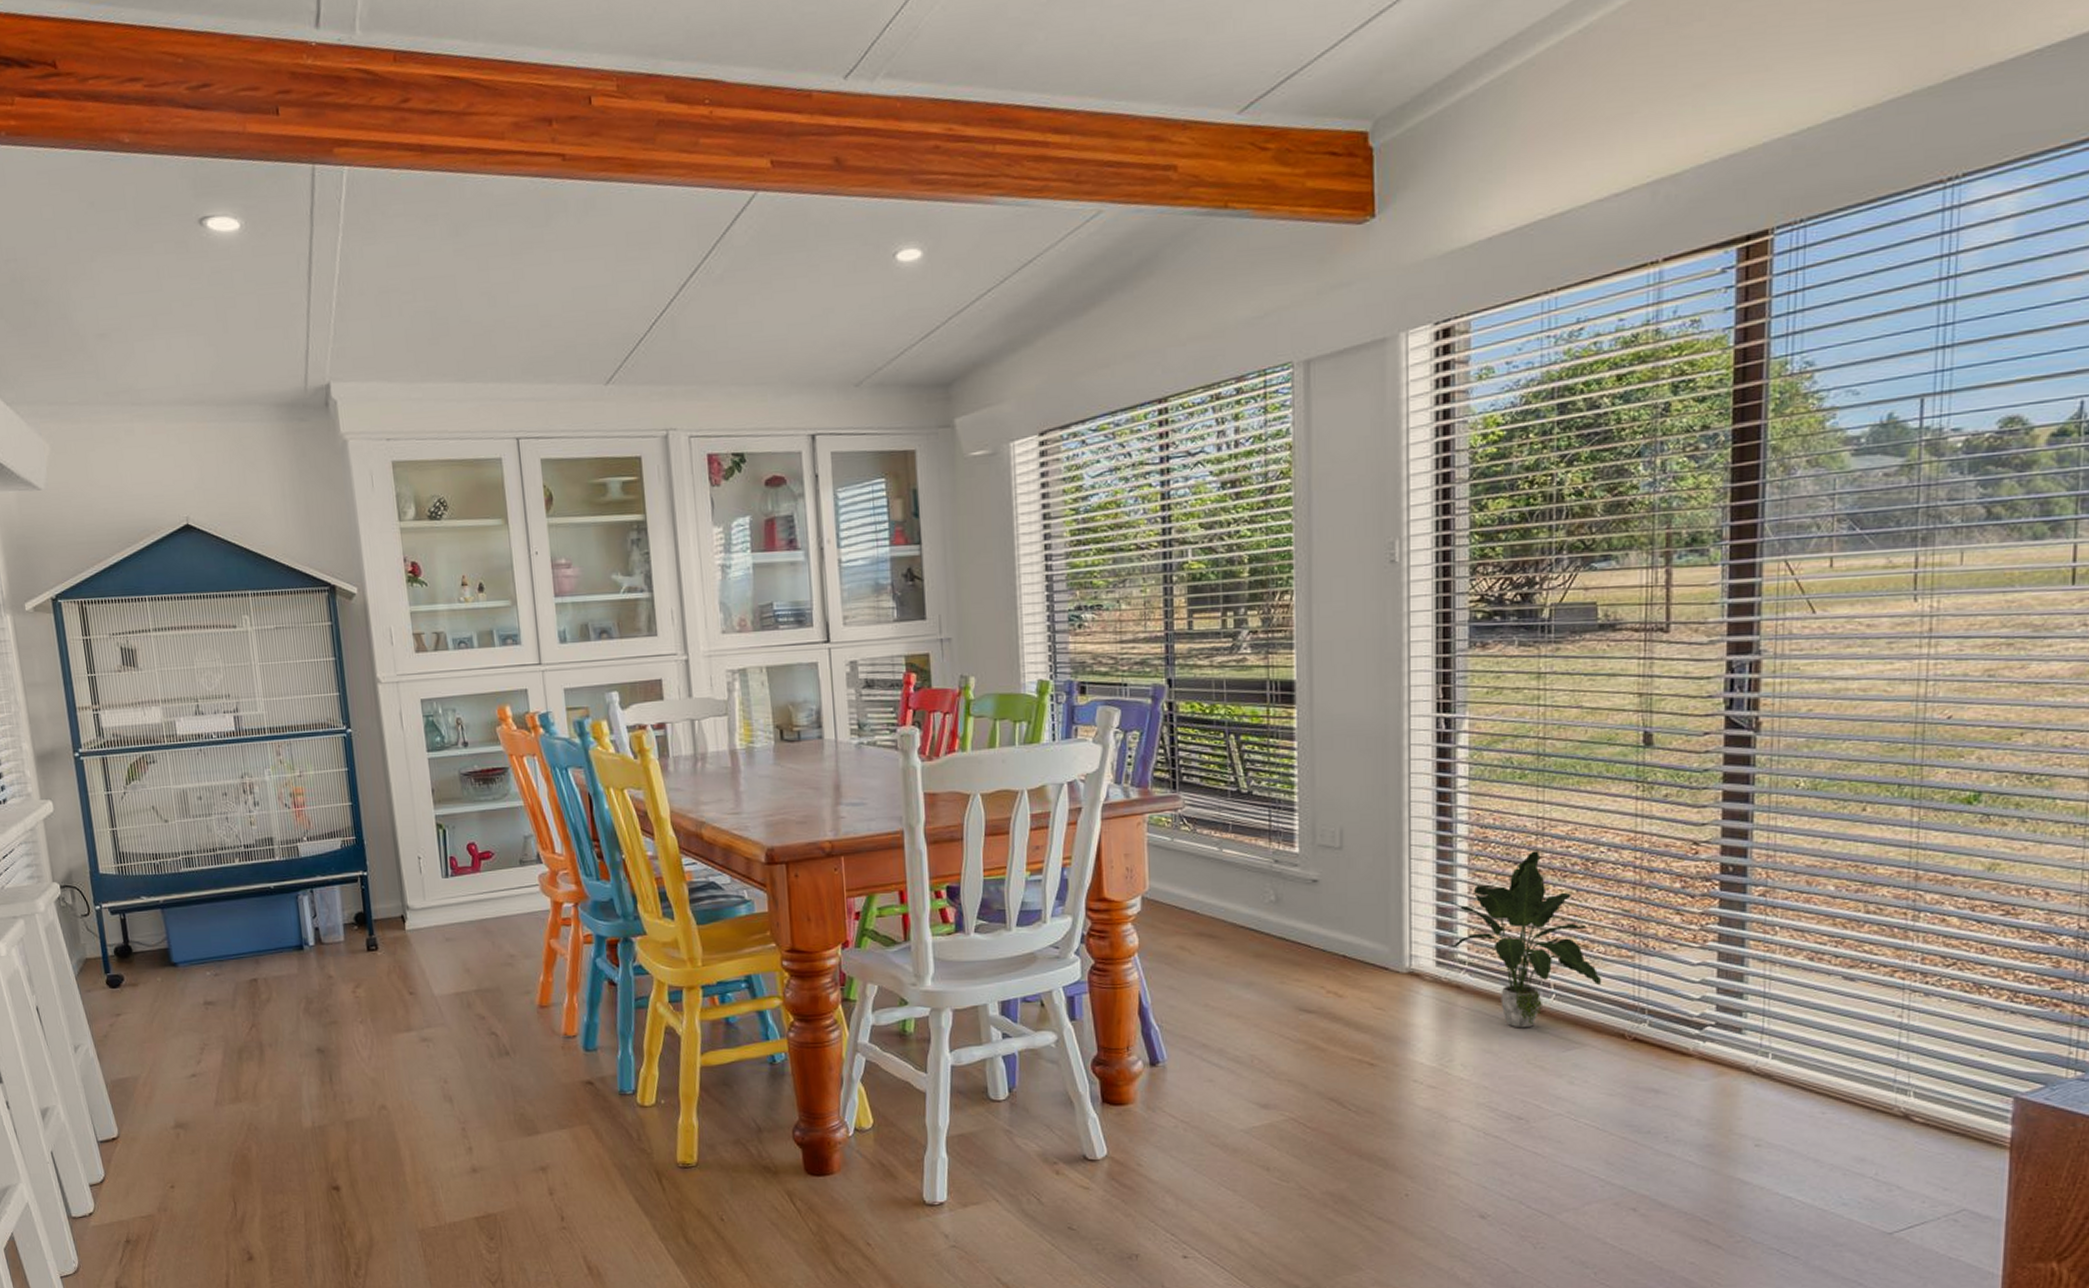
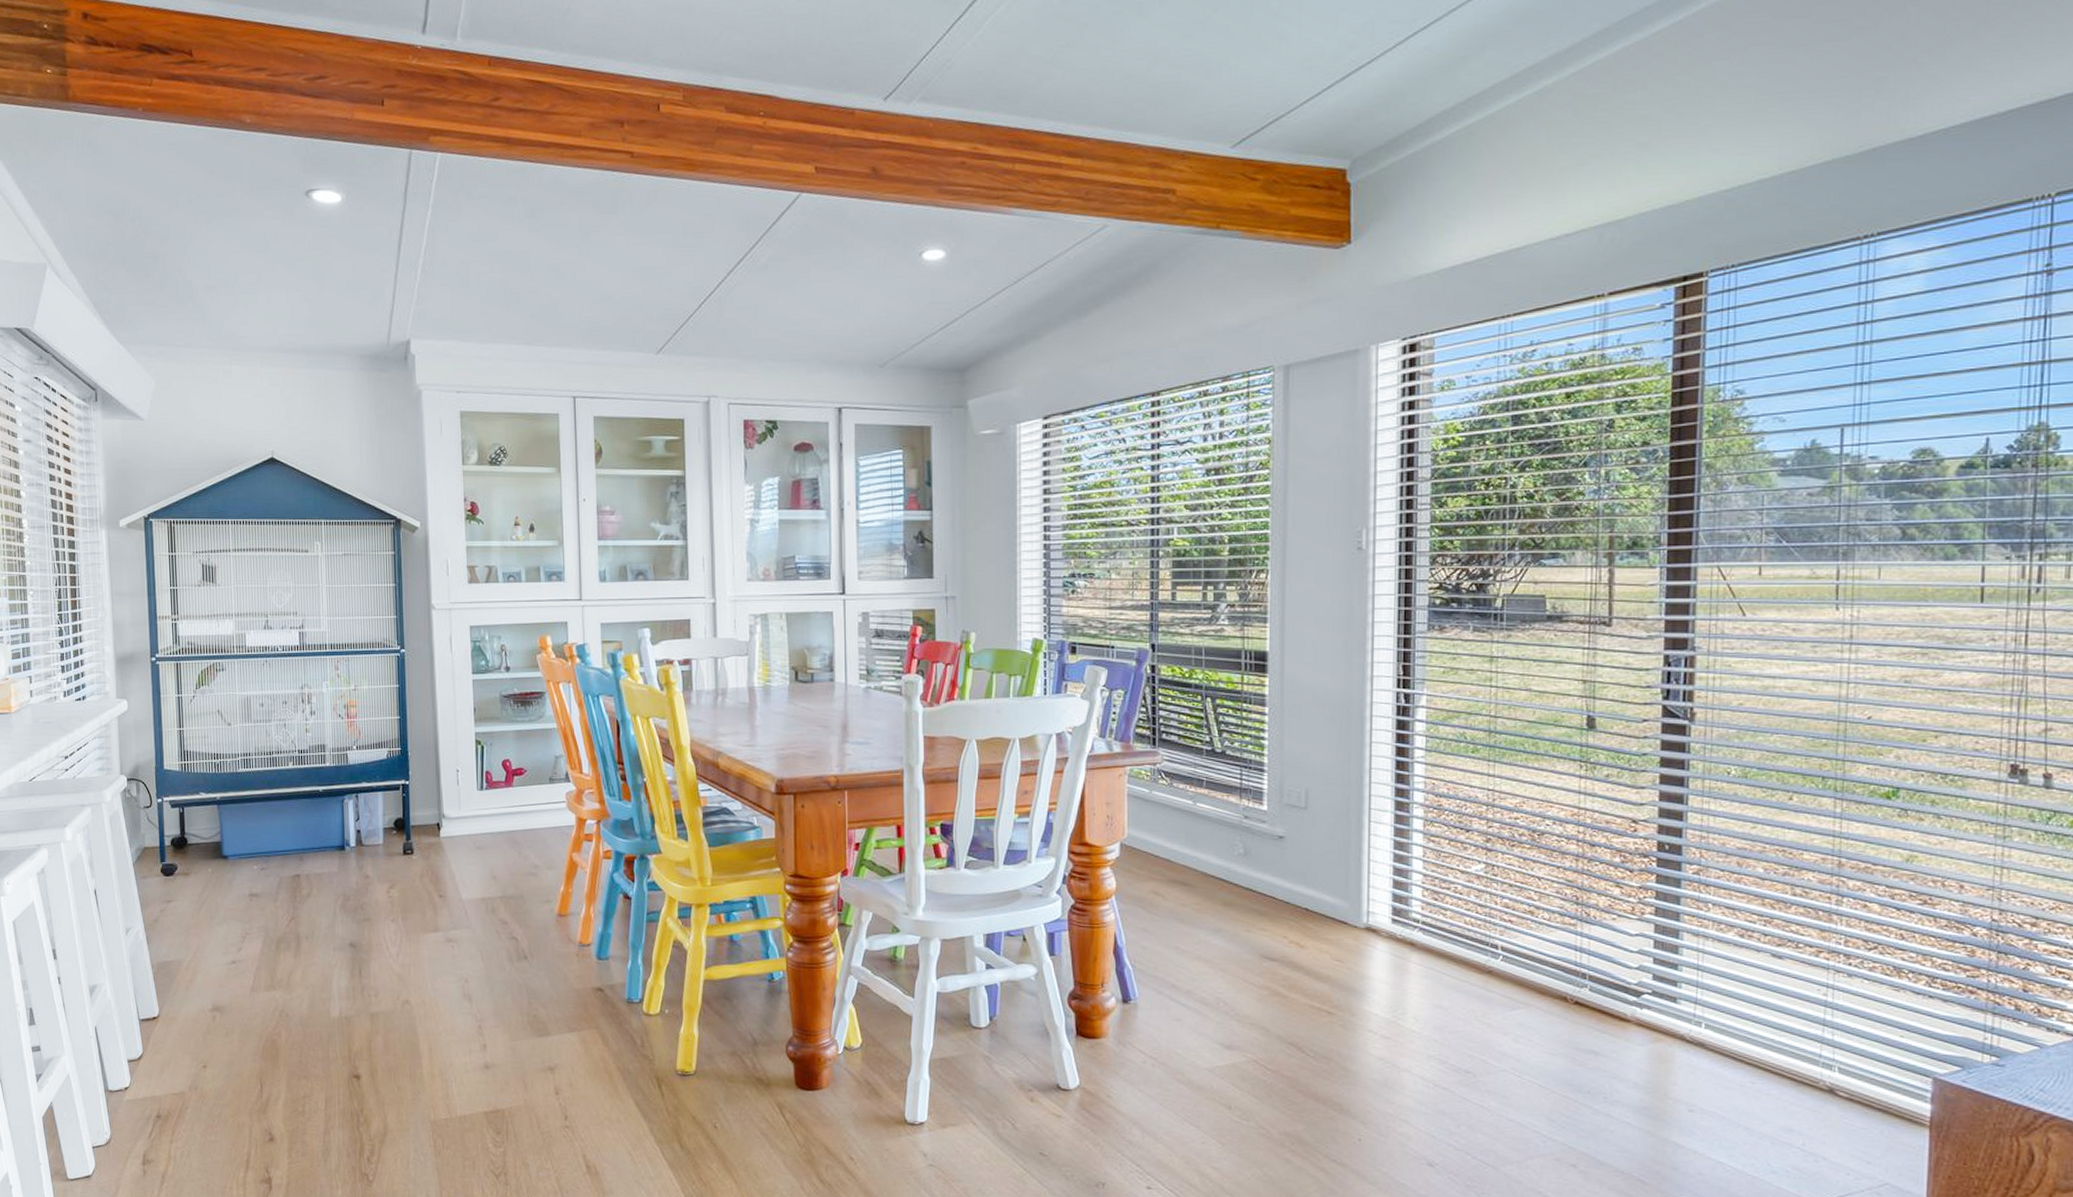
potted plant: present [1447,851,1602,1028] -> none [1402,820,1546,987]

